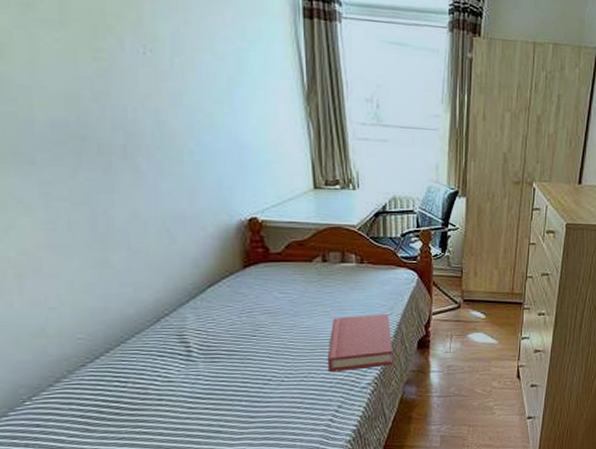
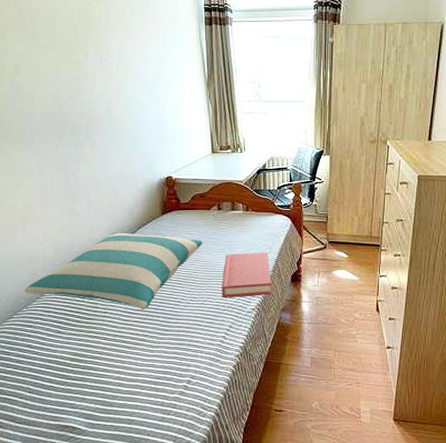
pillow: none [26,292,302,394] -> present [24,232,203,311]

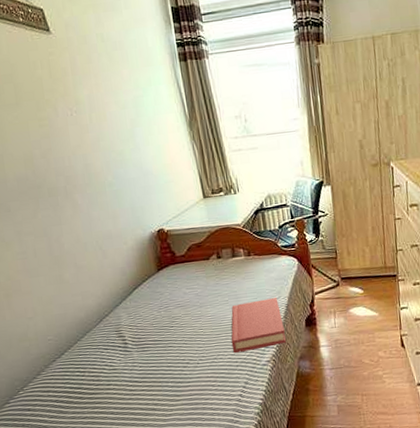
pillow: present [24,232,203,311] -> none [18,293,206,378]

